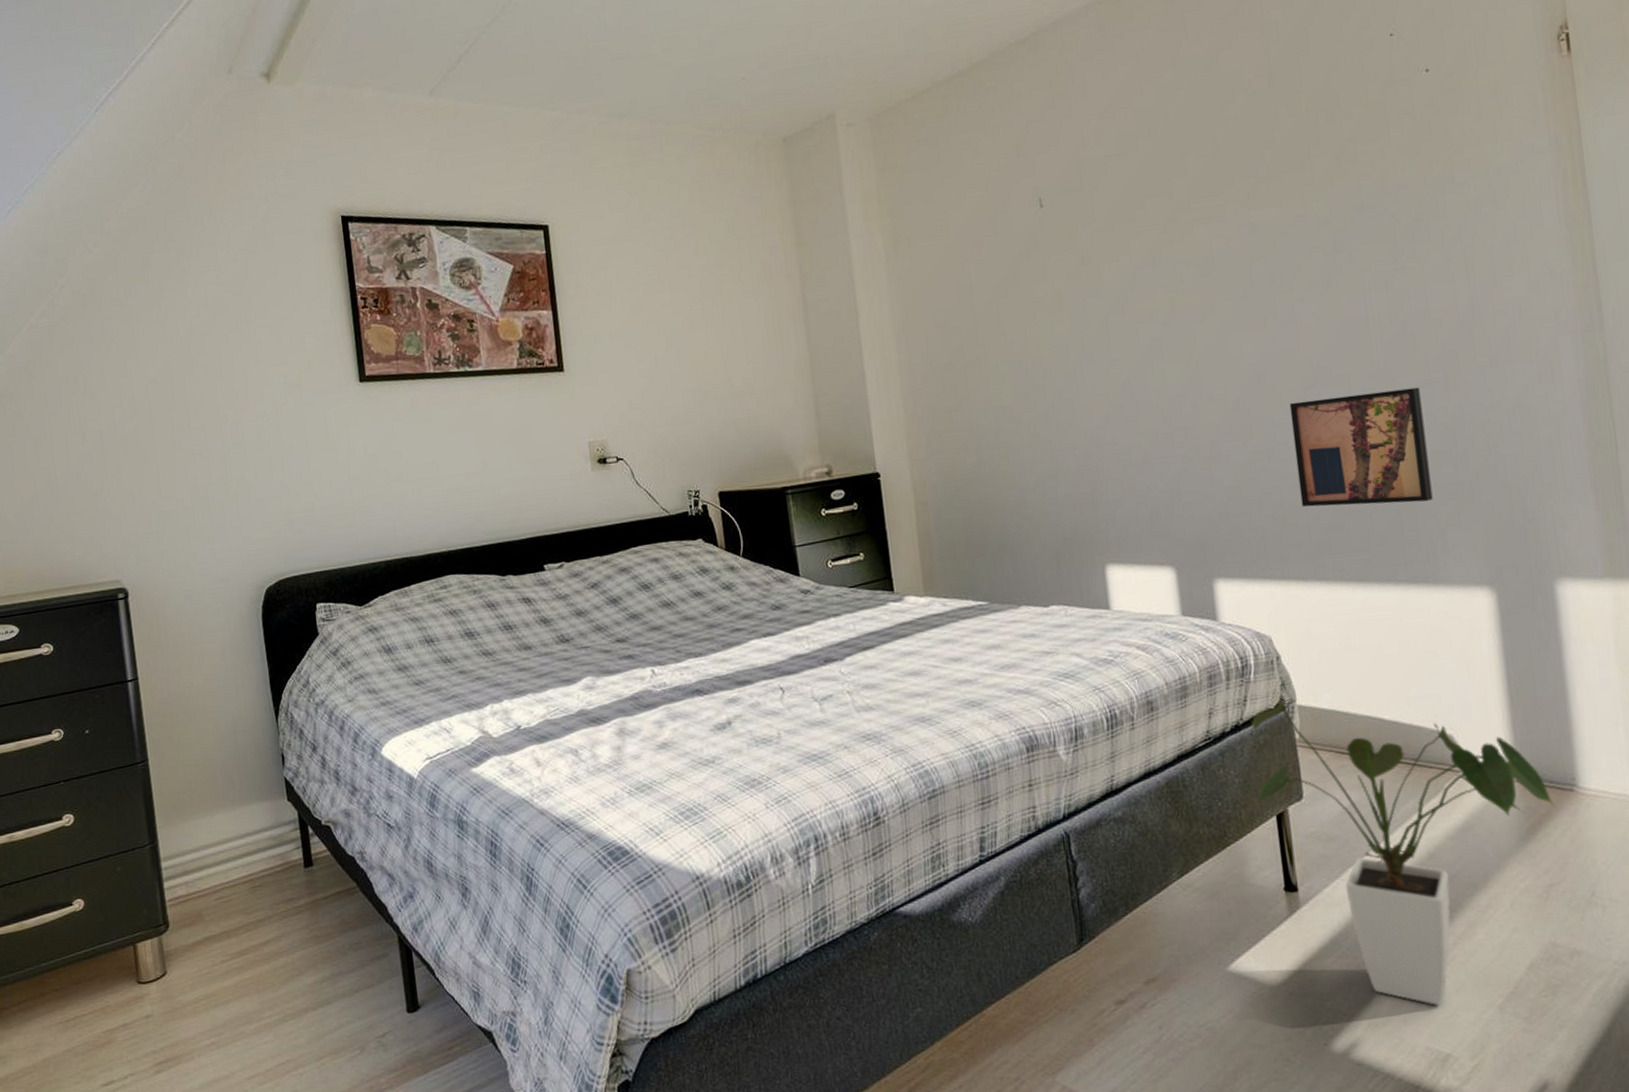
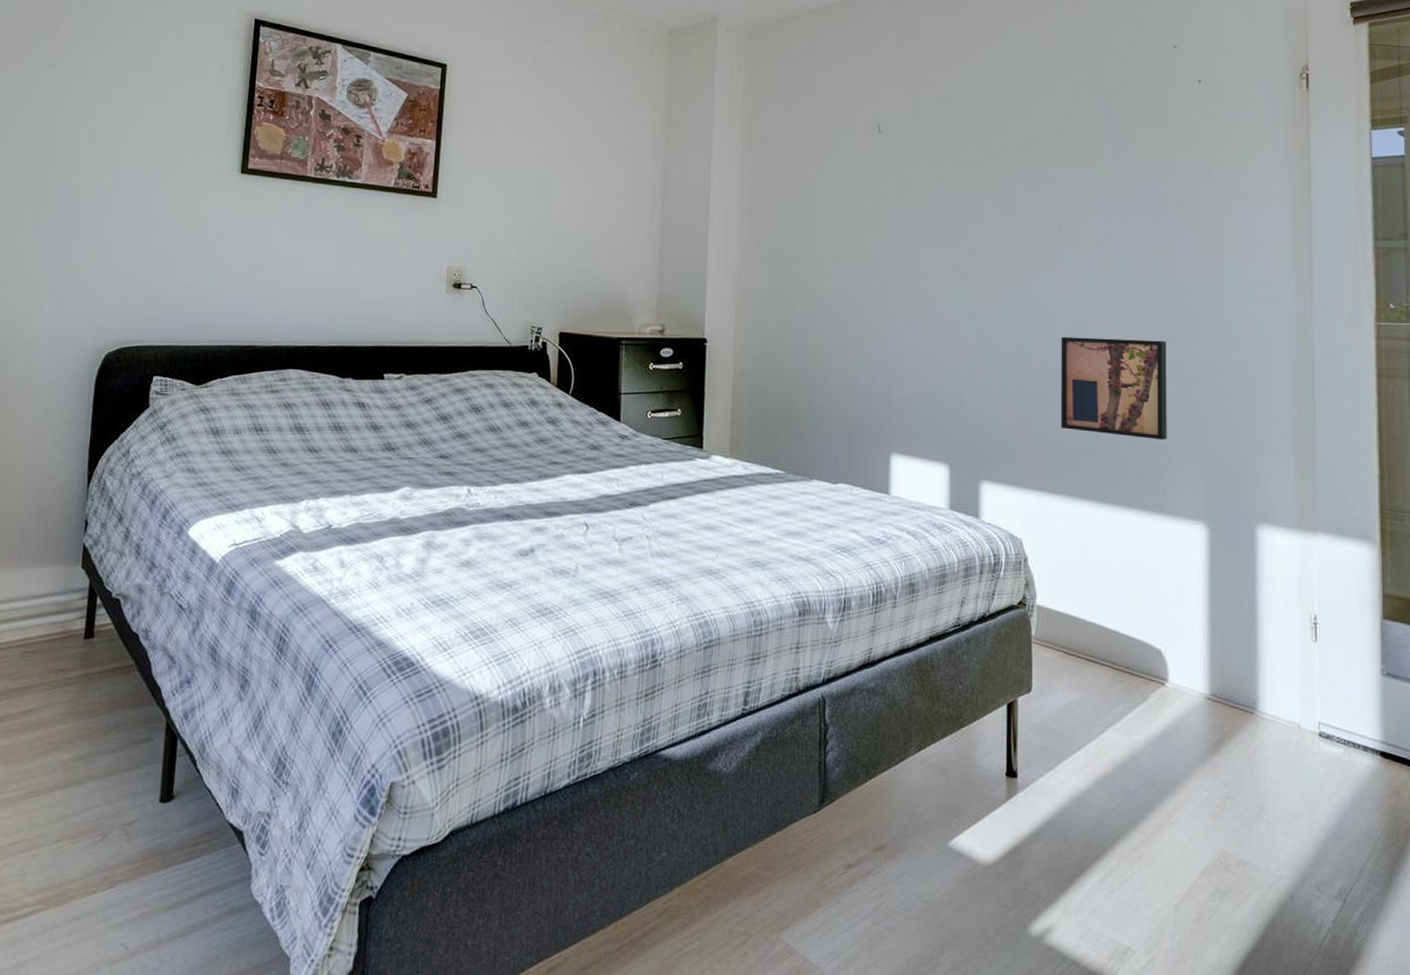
house plant: present [1251,699,1556,1005] -> none [989,599,1239,899]

